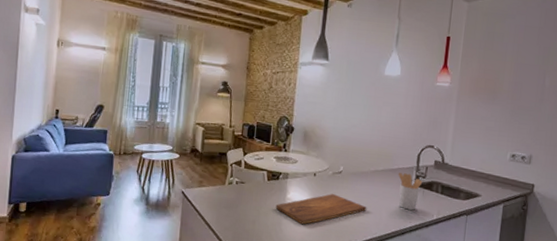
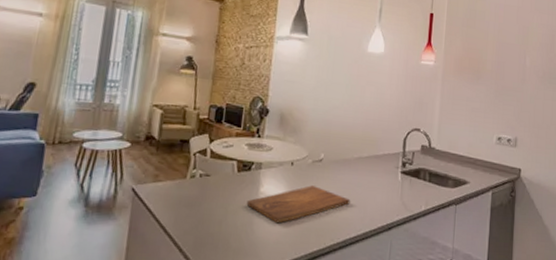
utensil holder: present [398,173,423,211] -> none [383,159,410,202]

